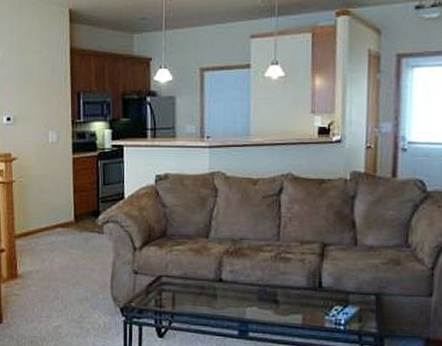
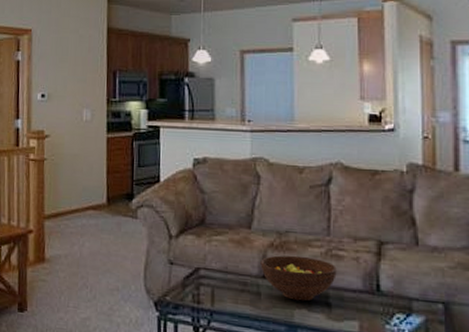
fruit bowl: none [217,260,285,300] -> present [260,255,337,302]

